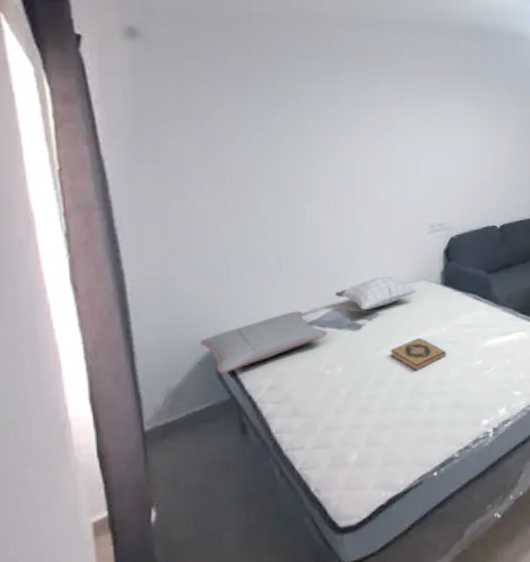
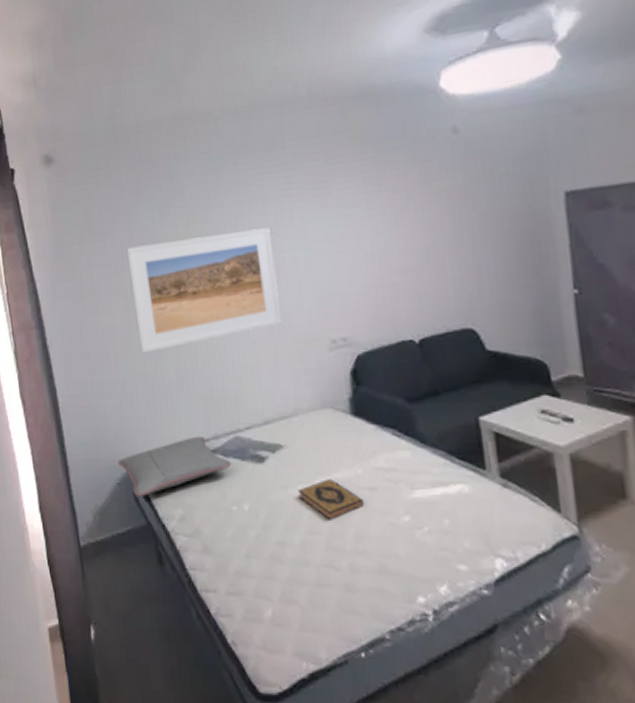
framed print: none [227,128,387,236] -> present [126,227,281,354]
pillow: present [334,276,418,310] -> none [234,402,324,440]

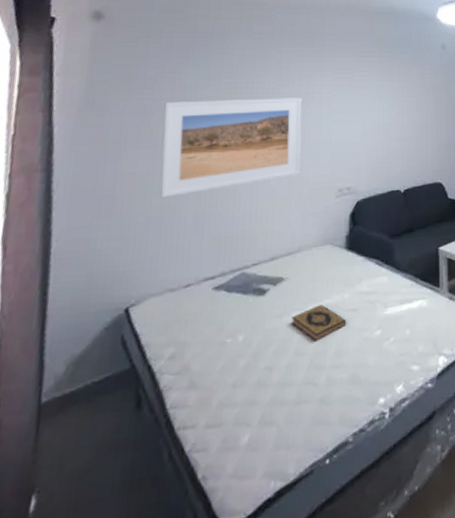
pillow: present [117,436,232,496] -> none [109,274,233,339]

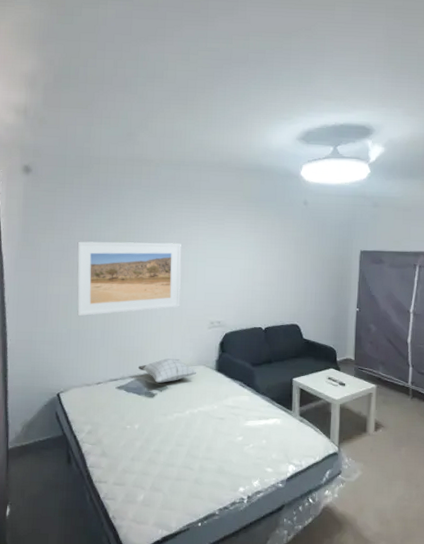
pillow: none [243,240,323,274] -> present [137,358,198,383]
hardback book: present [291,305,347,341] -> none [173,411,216,438]

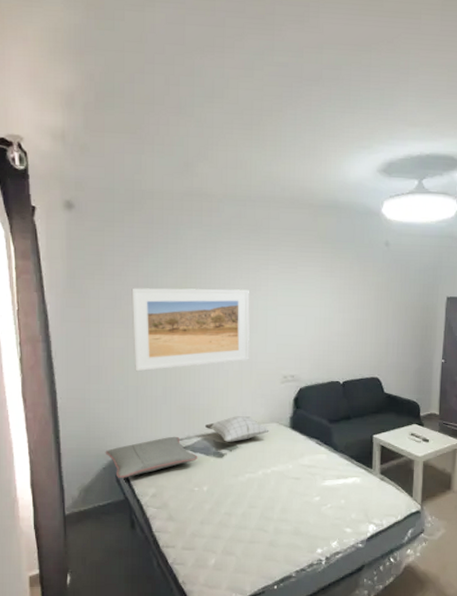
pillow: none [47,376,131,415] -> present [105,436,198,478]

